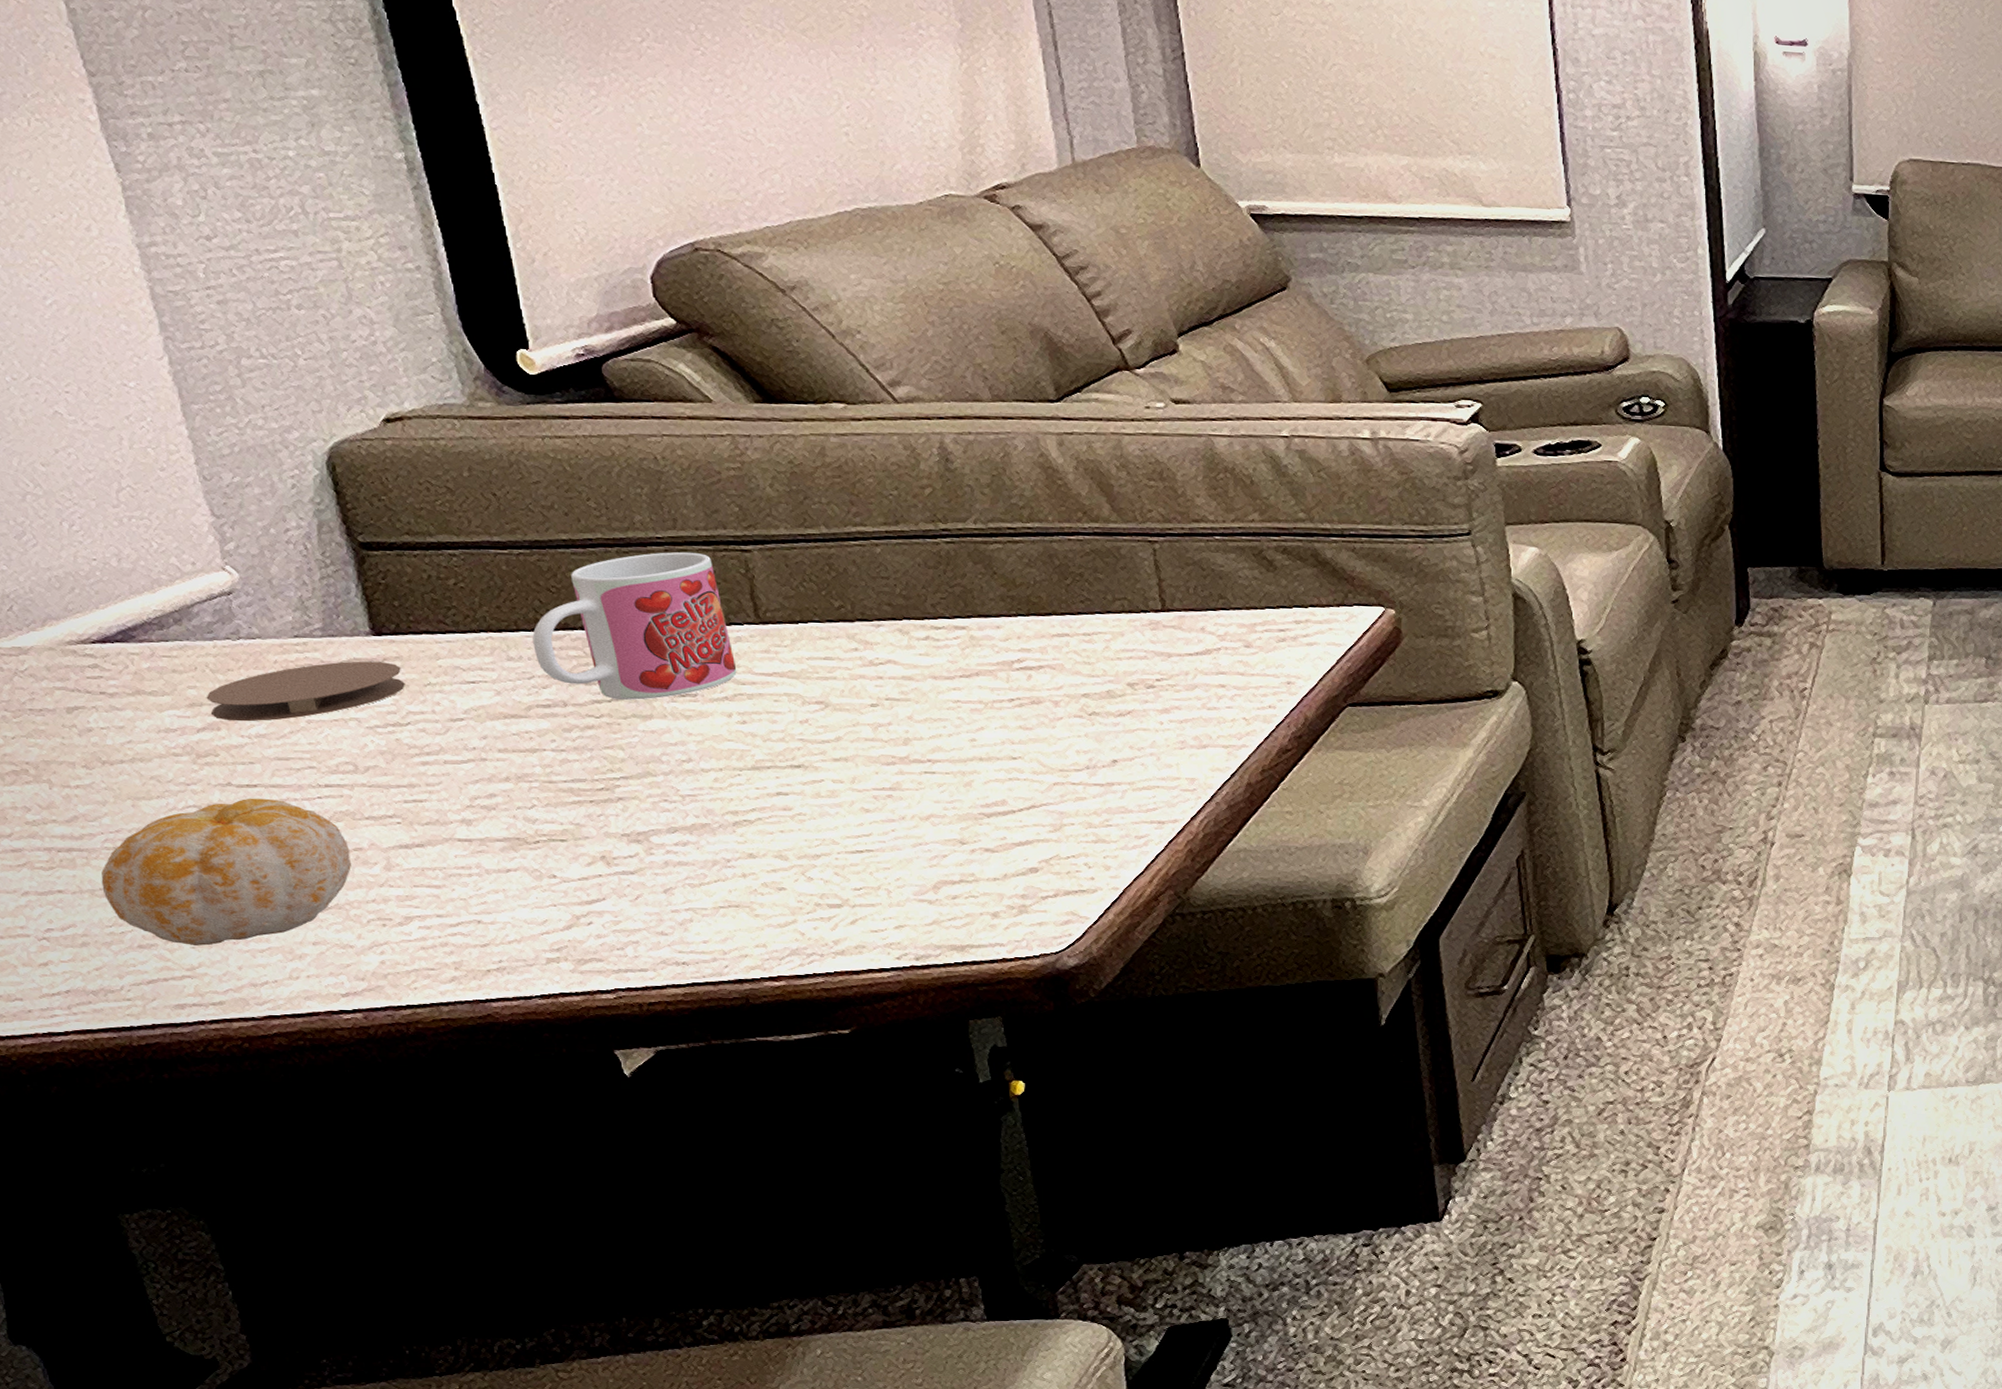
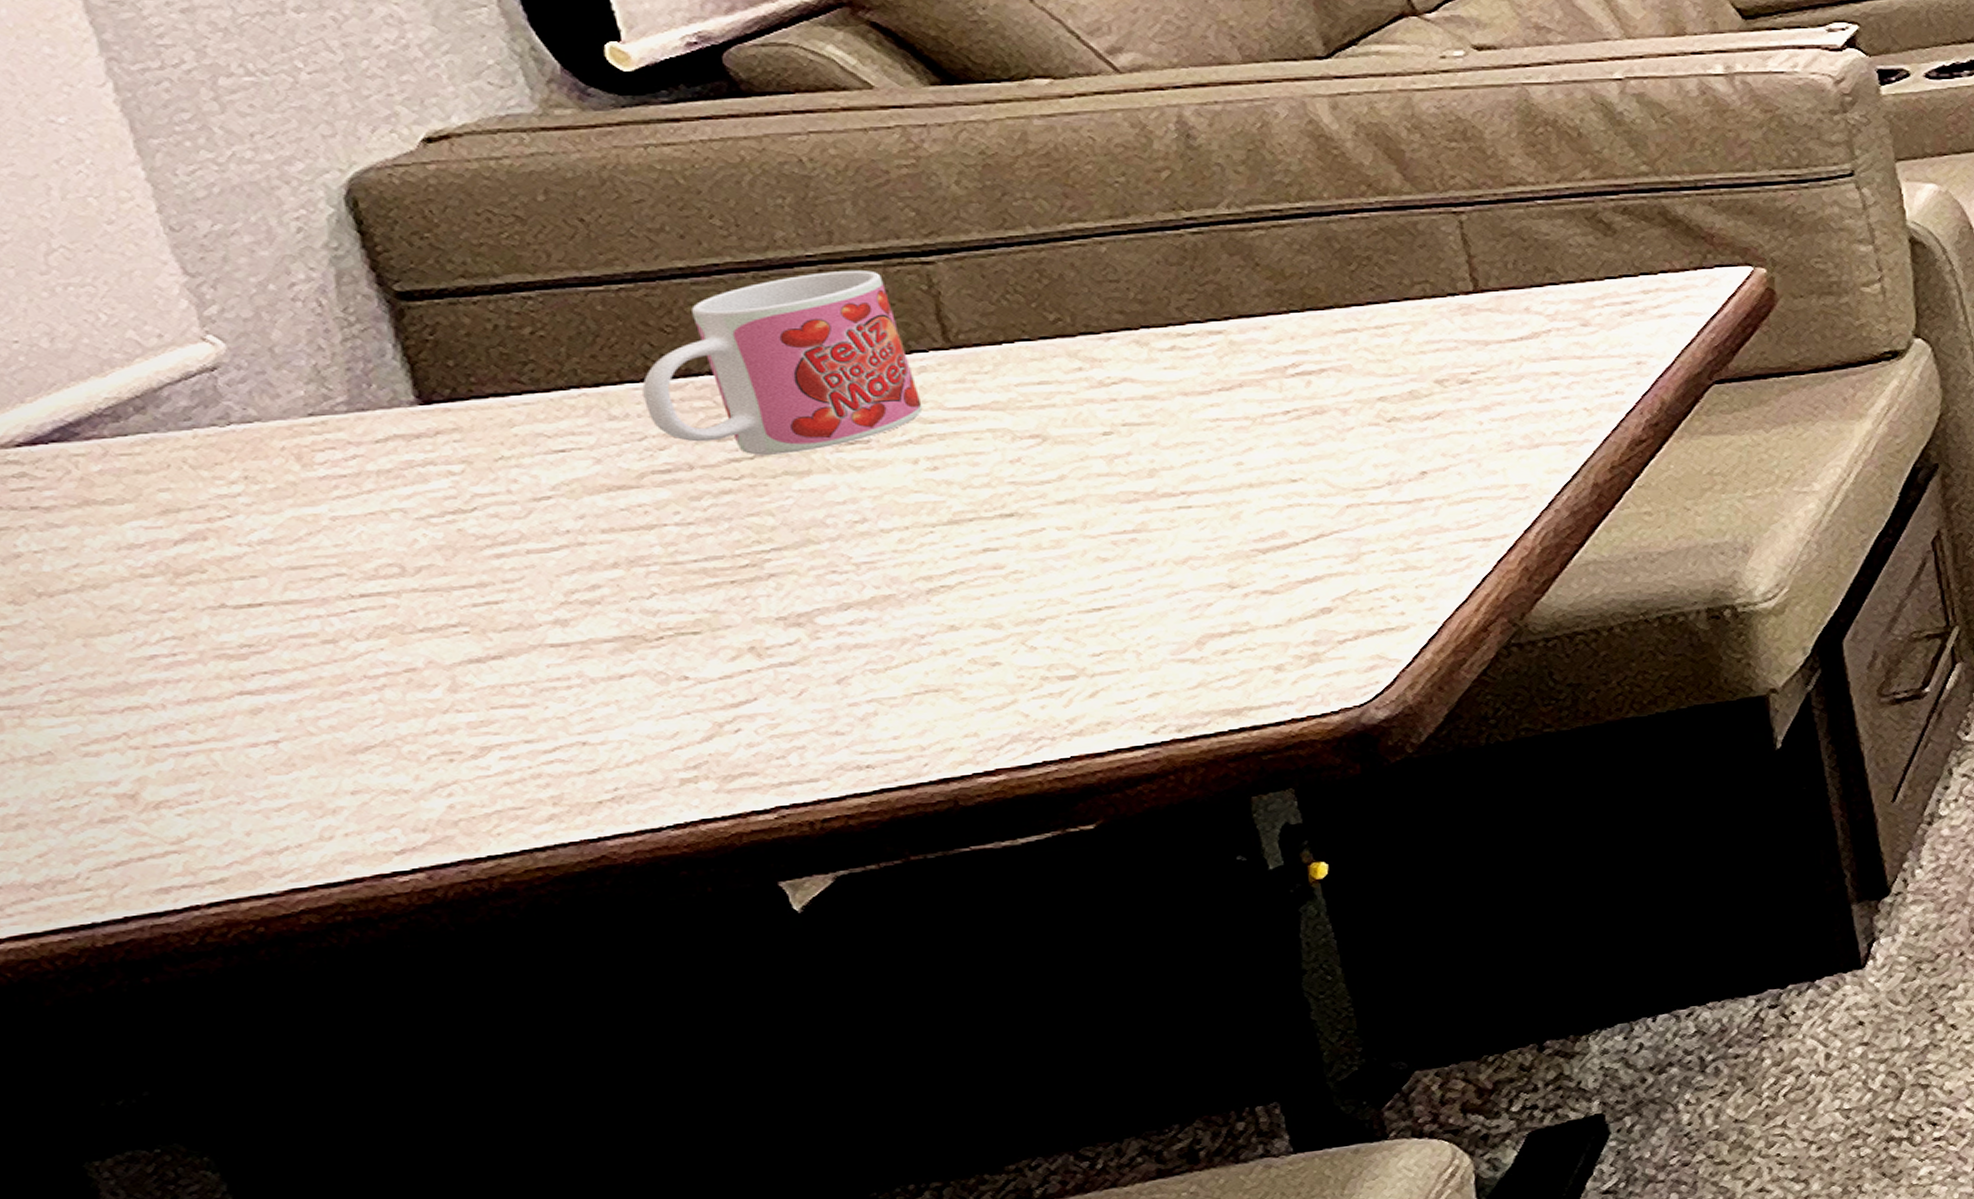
fruit: present [101,798,352,946] -> none [41,619,403,813]
coaster: present [206,661,405,722] -> none [184,436,468,528]

